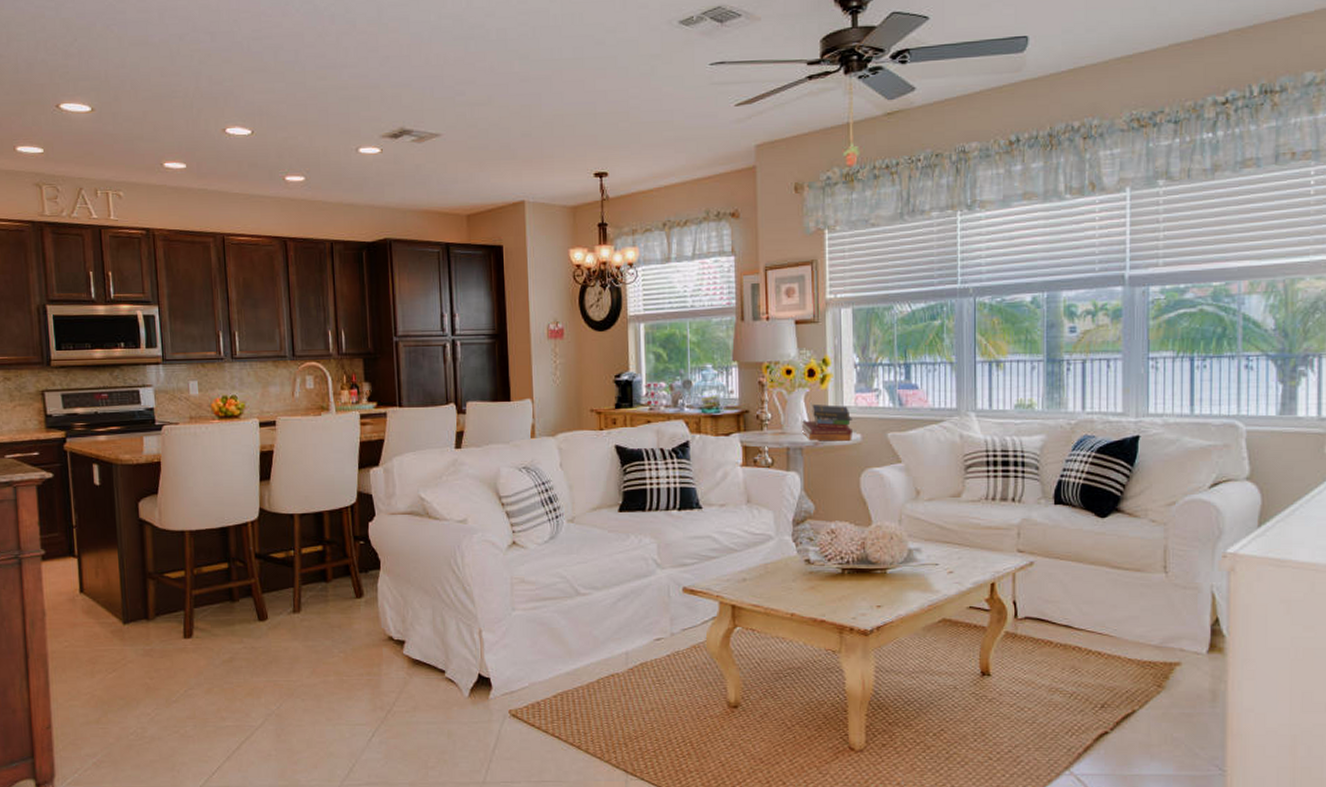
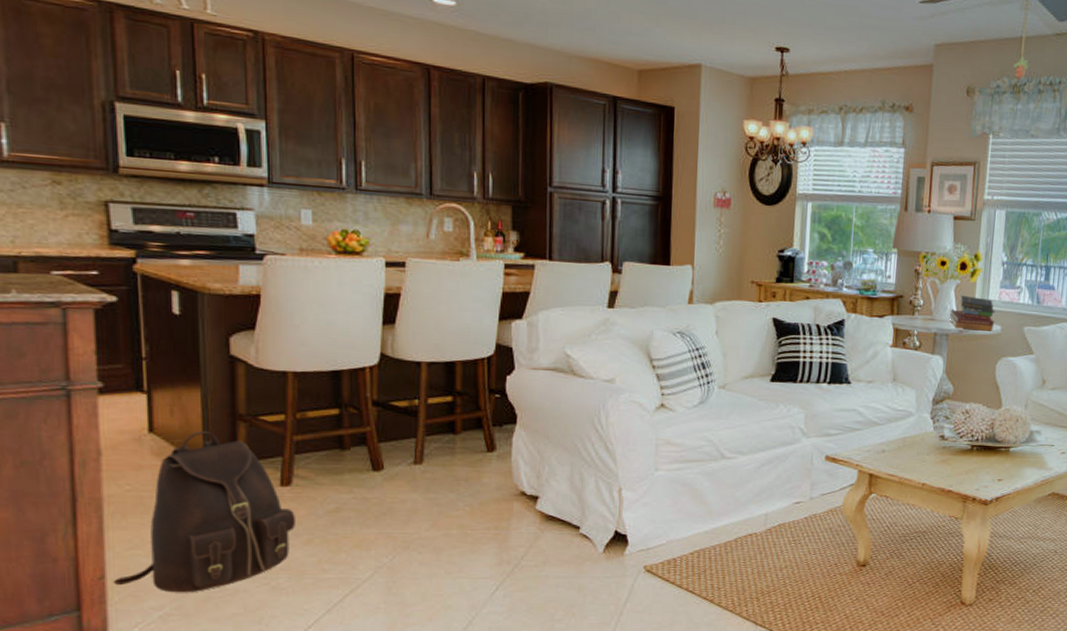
backpack: none [57,590,198,740] -> present [113,431,297,592]

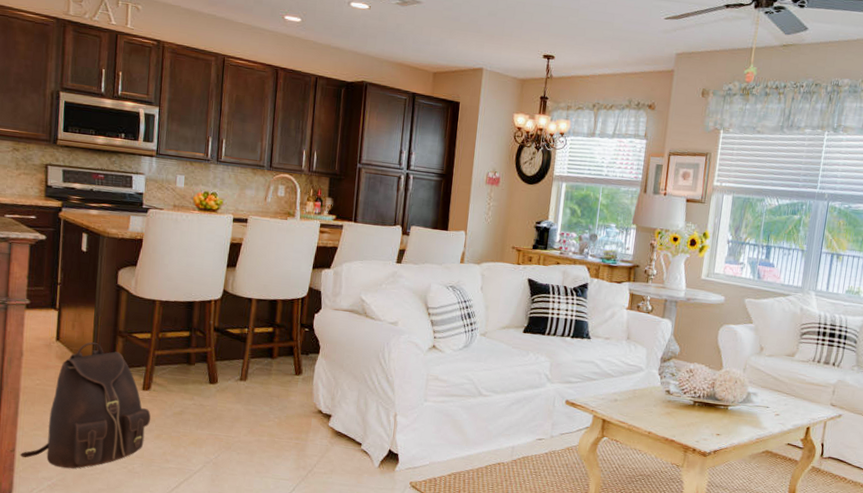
books: present [949,295,995,331] -> none [678,267,720,301]

